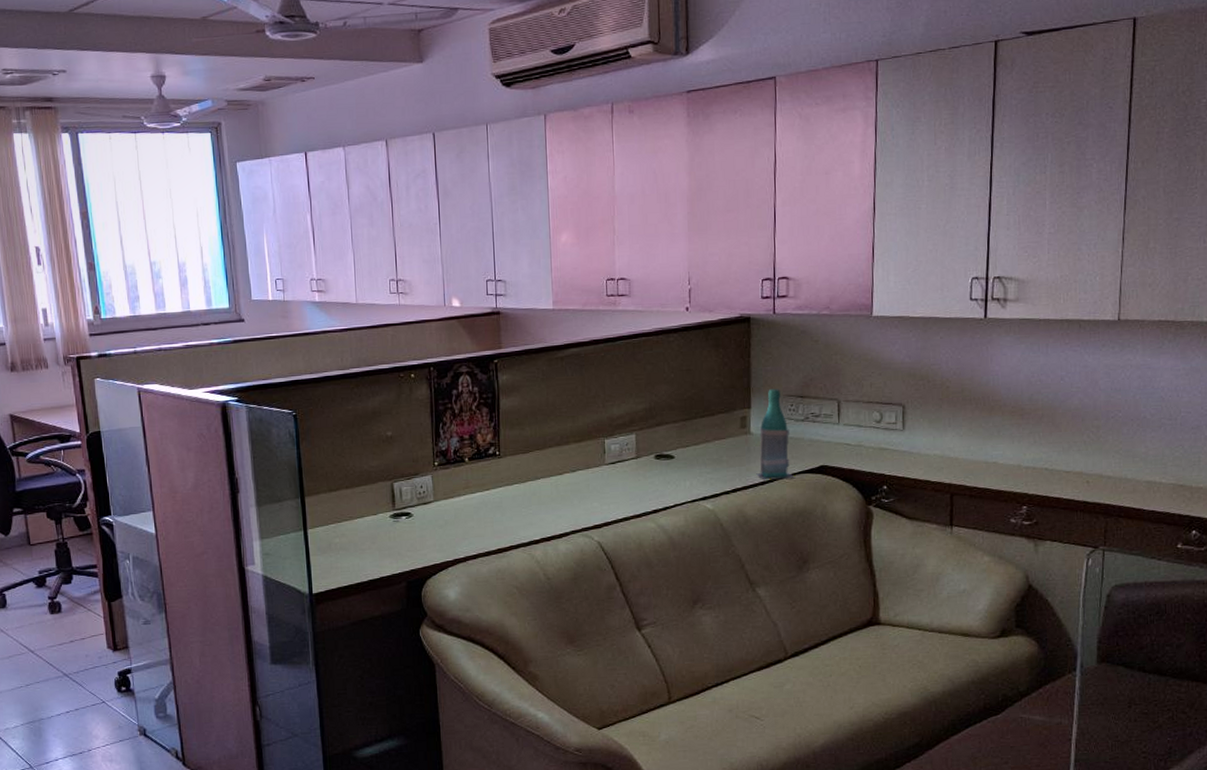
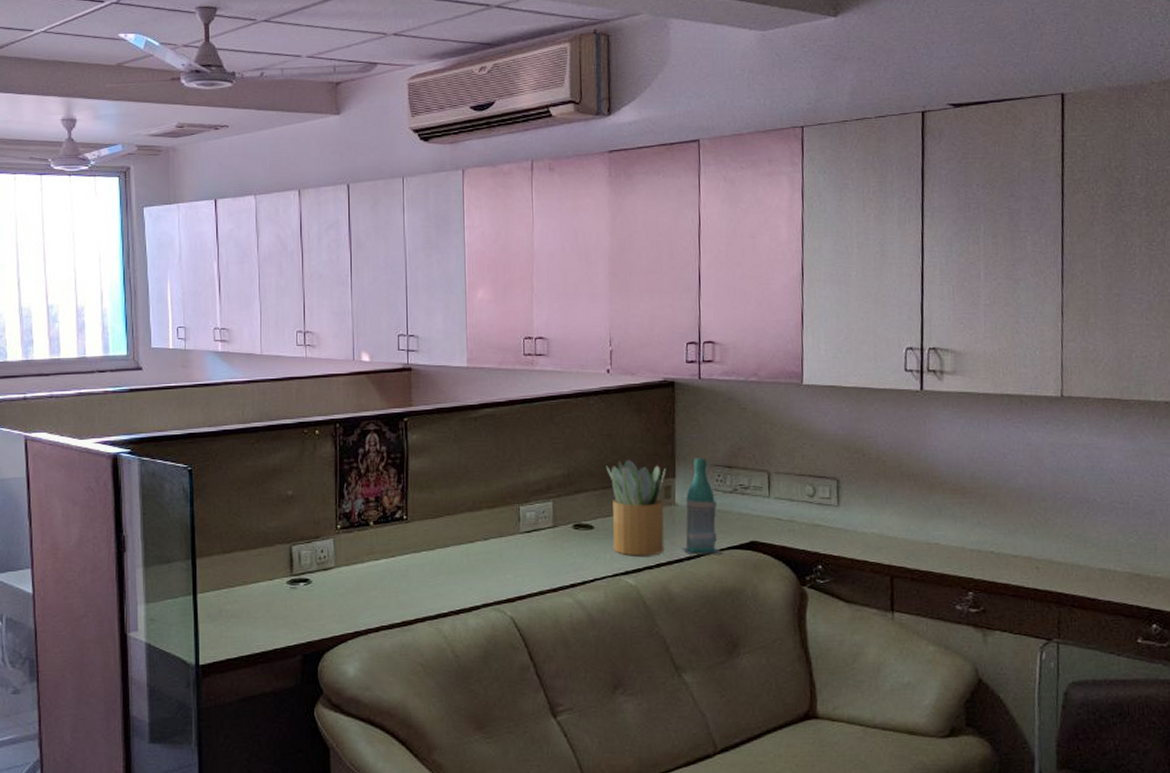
potted plant: none [686,392,742,483] -> present [606,459,667,556]

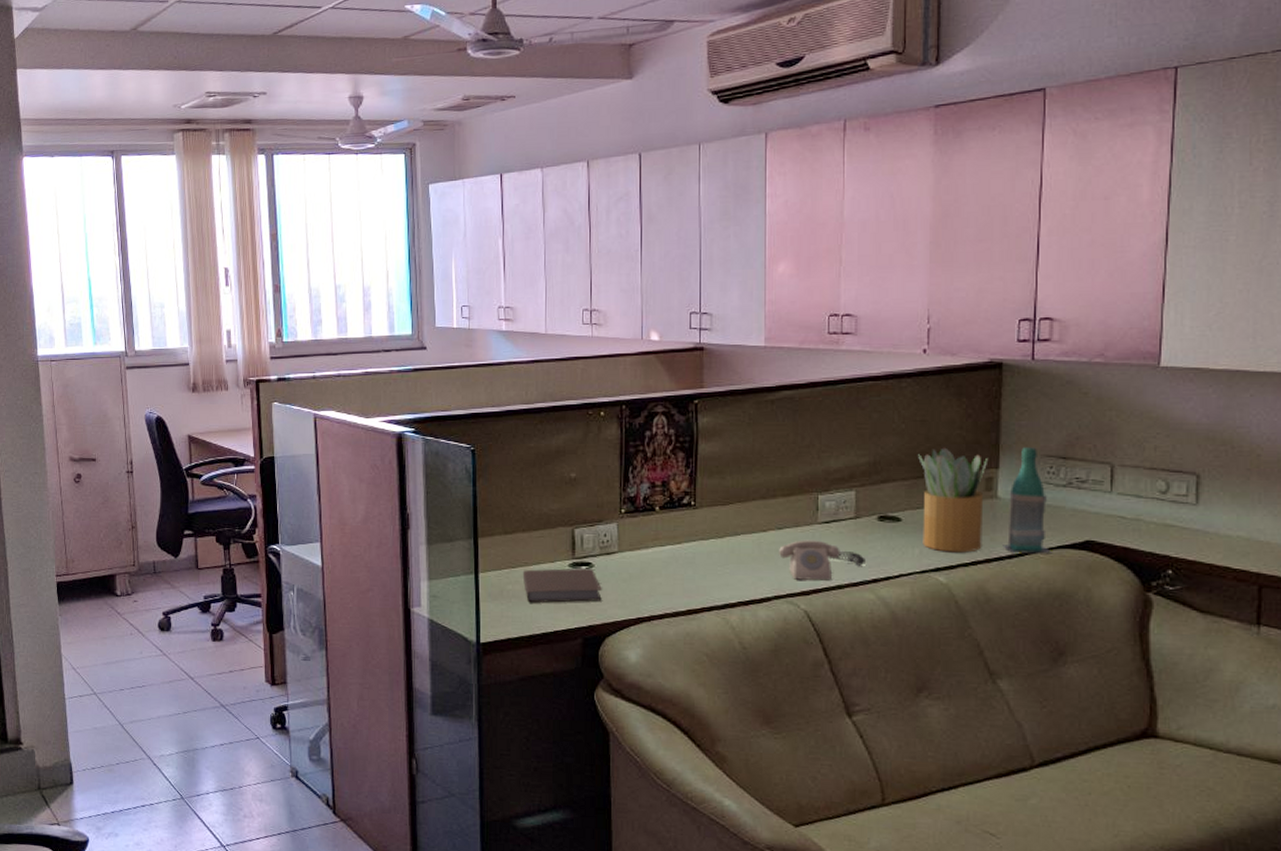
notebook: none [241,584,320,621] -> present [522,568,602,603]
telephone: none [486,549,564,588] -> present [779,540,865,581]

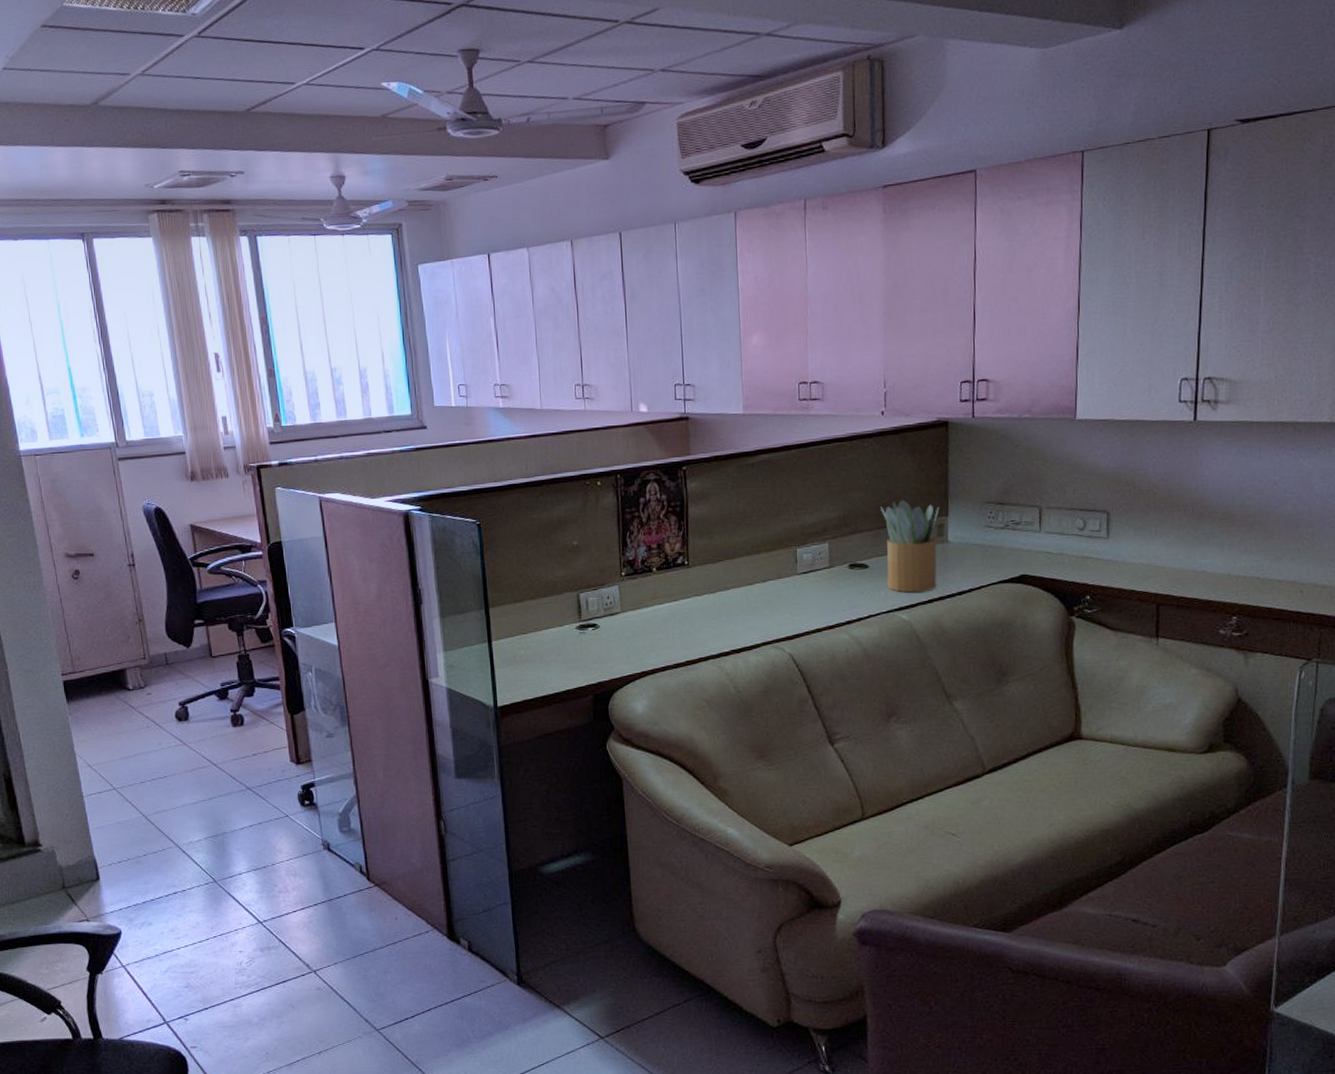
notebook: present [522,568,602,603] -> none [533,629,609,665]
telephone: present [779,540,865,581] -> none [765,589,840,627]
bottle: present [1003,447,1053,554] -> none [954,495,995,590]

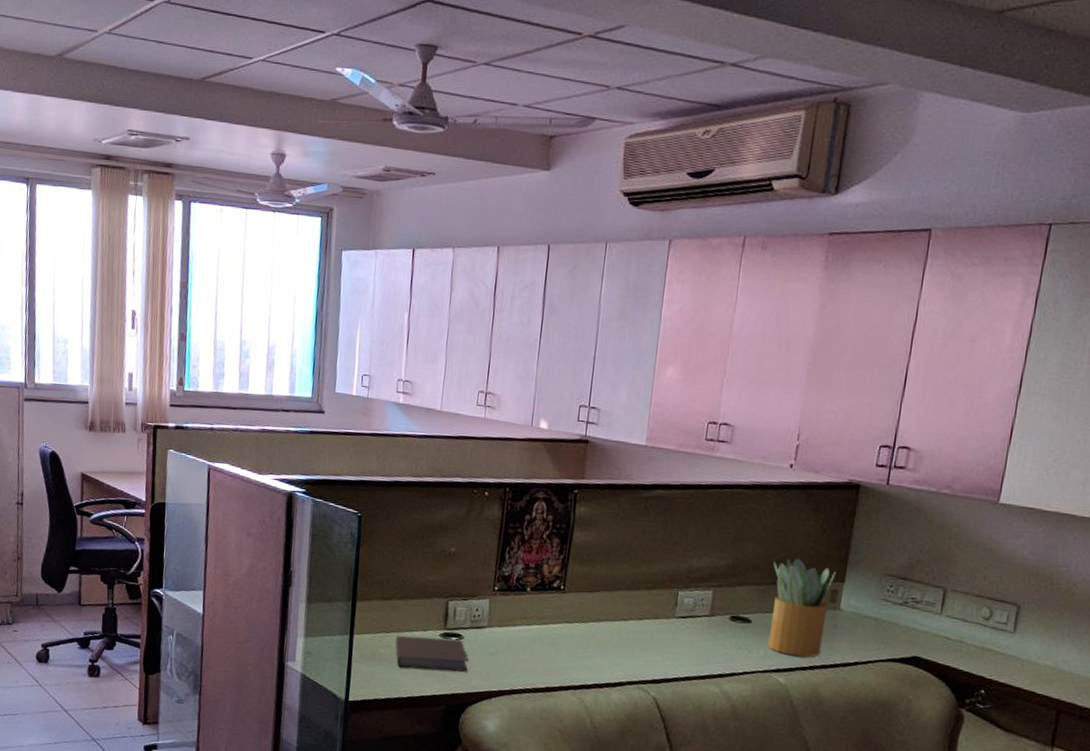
notebook: none [533,629,609,665] -> present [395,635,469,672]

